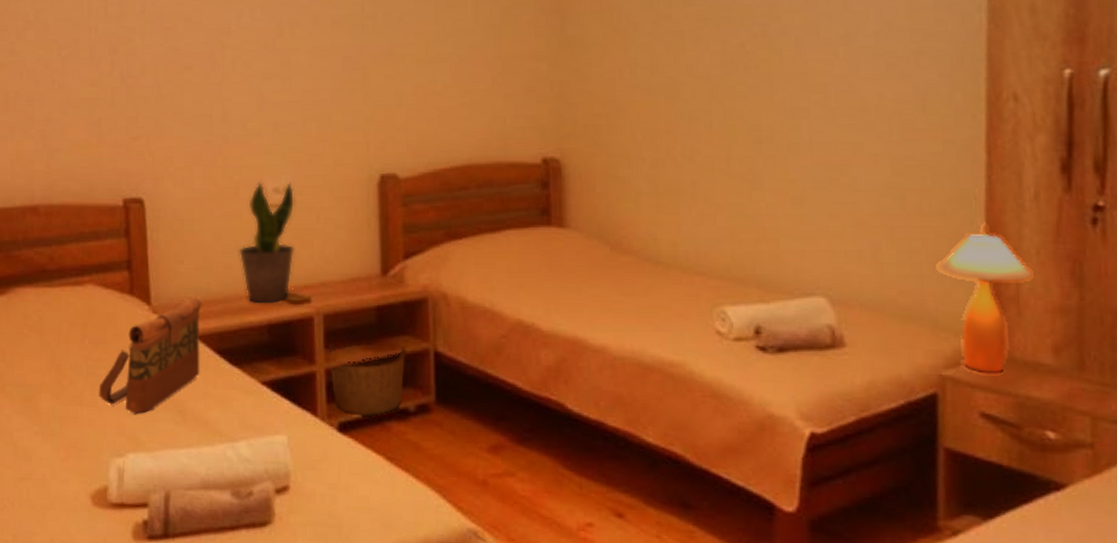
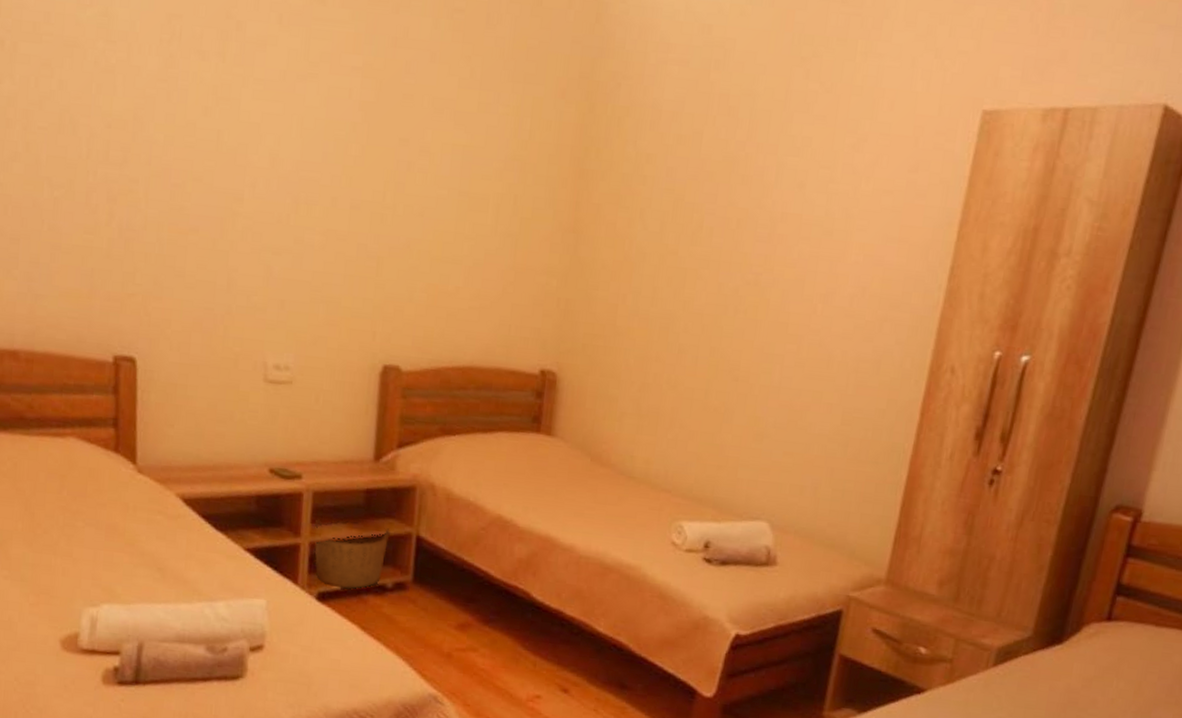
shoulder bag: present [99,297,203,414] -> none [75,461,192,568]
potted plant: present [239,181,295,304] -> none [233,356,295,476]
table lamp: present [939,225,1032,374] -> none [864,475,935,598]

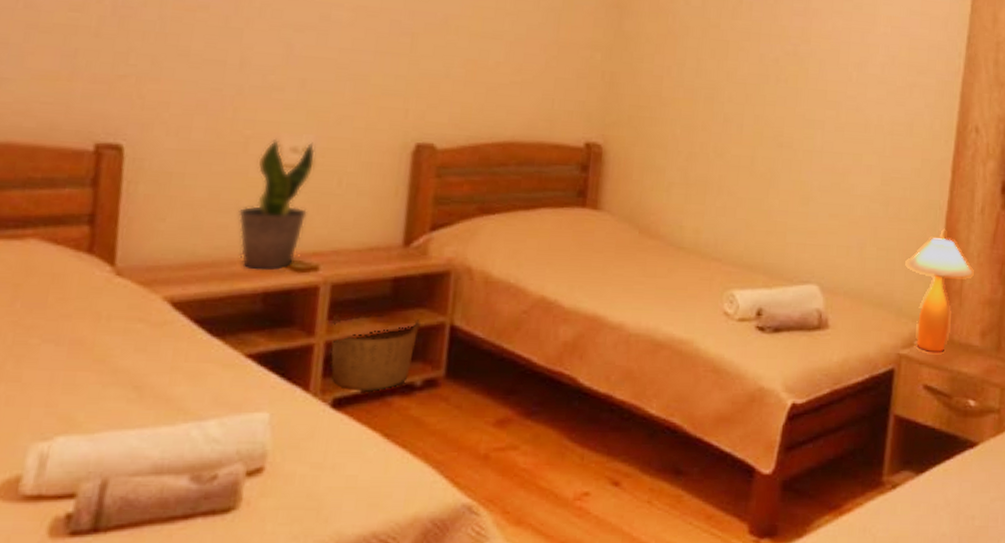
potted plant: none [233,356,295,476] -> present [238,138,315,271]
table lamp: none [864,475,935,598] -> present [908,231,973,353]

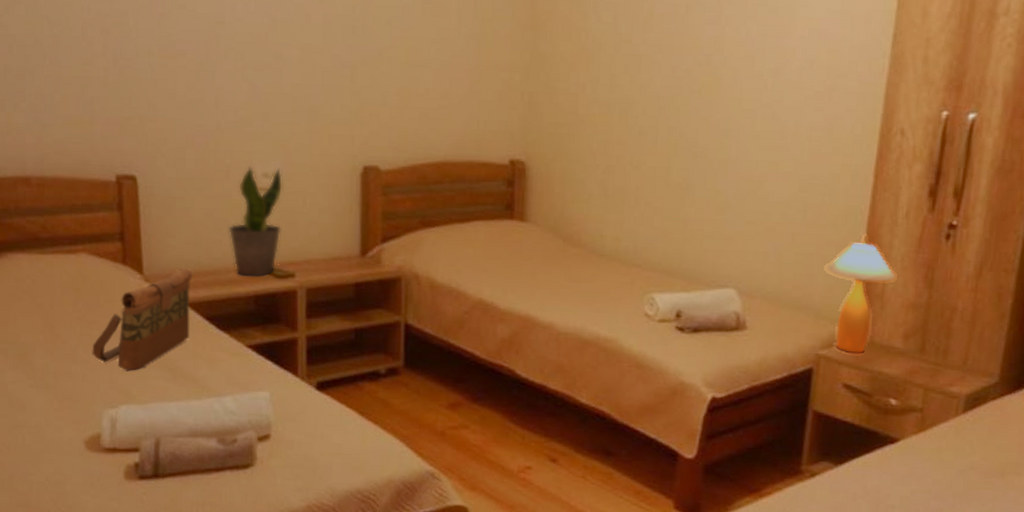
shoulder bag: none [25,259,185,390] -> present [92,268,194,371]
basket: present [331,314,420,392] -> none [309,314,380,377]

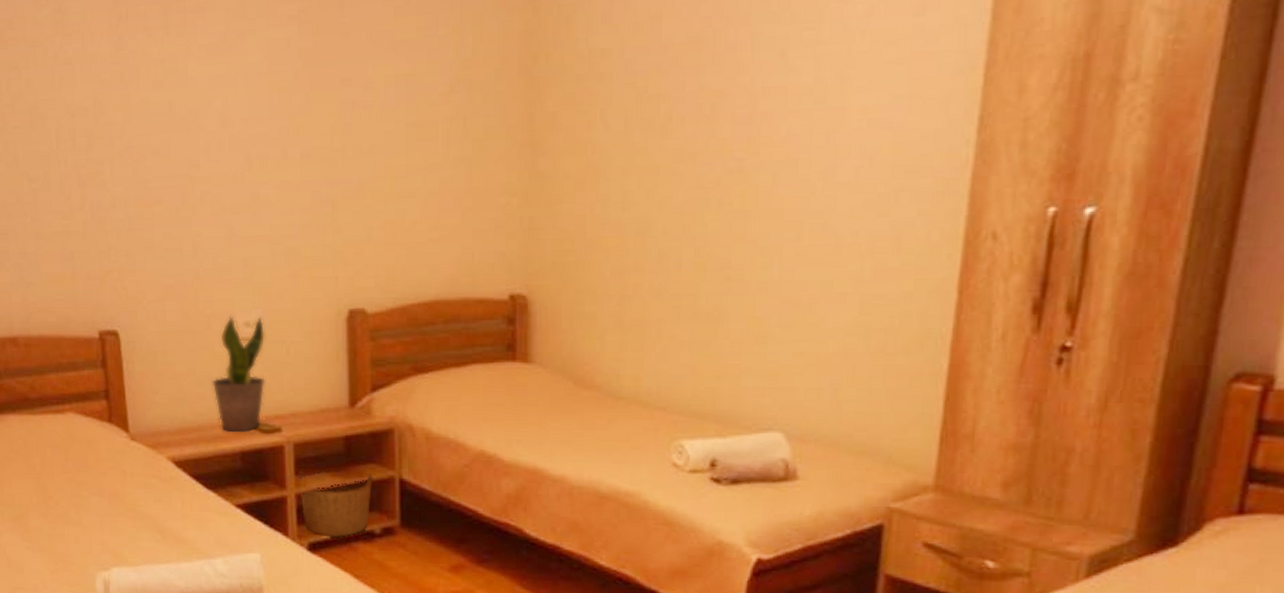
shoulder bag: present [92,268,194,371] -> none [83,425,179,532]
basket: none [309,314,380,377] -> present [298,470,373,538]
table lamp: present [827,236,896,354] -> none [898,364,990,507]

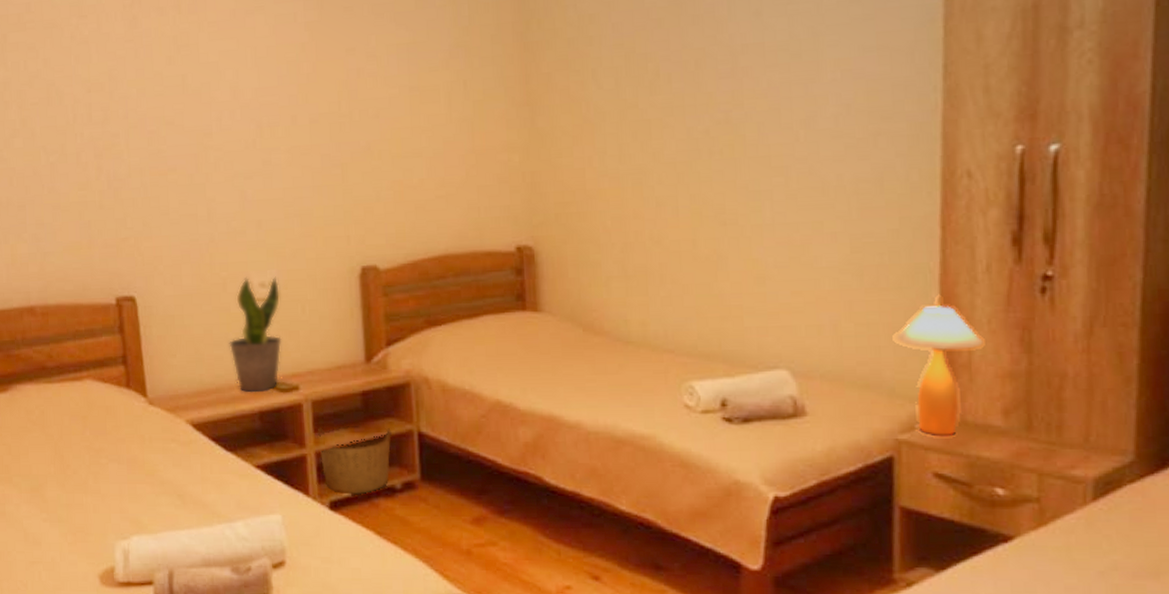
table lamp: none [898,364,990,507] -> present [896,297,983,437]

